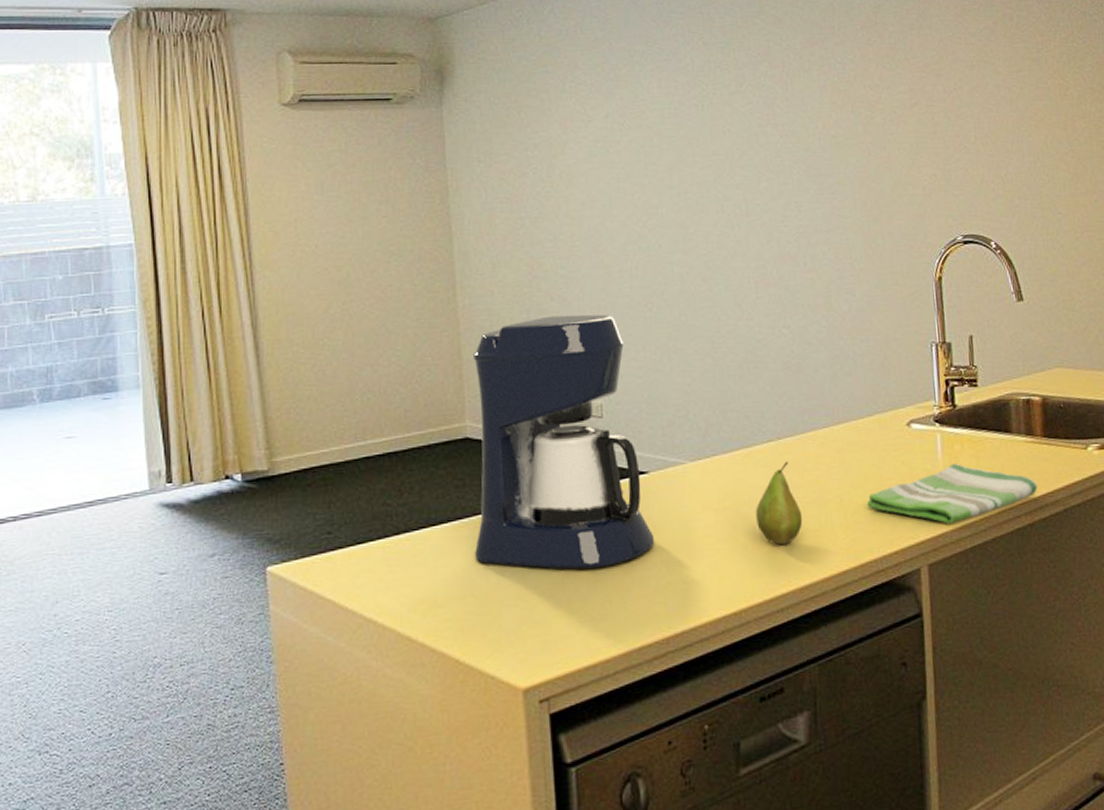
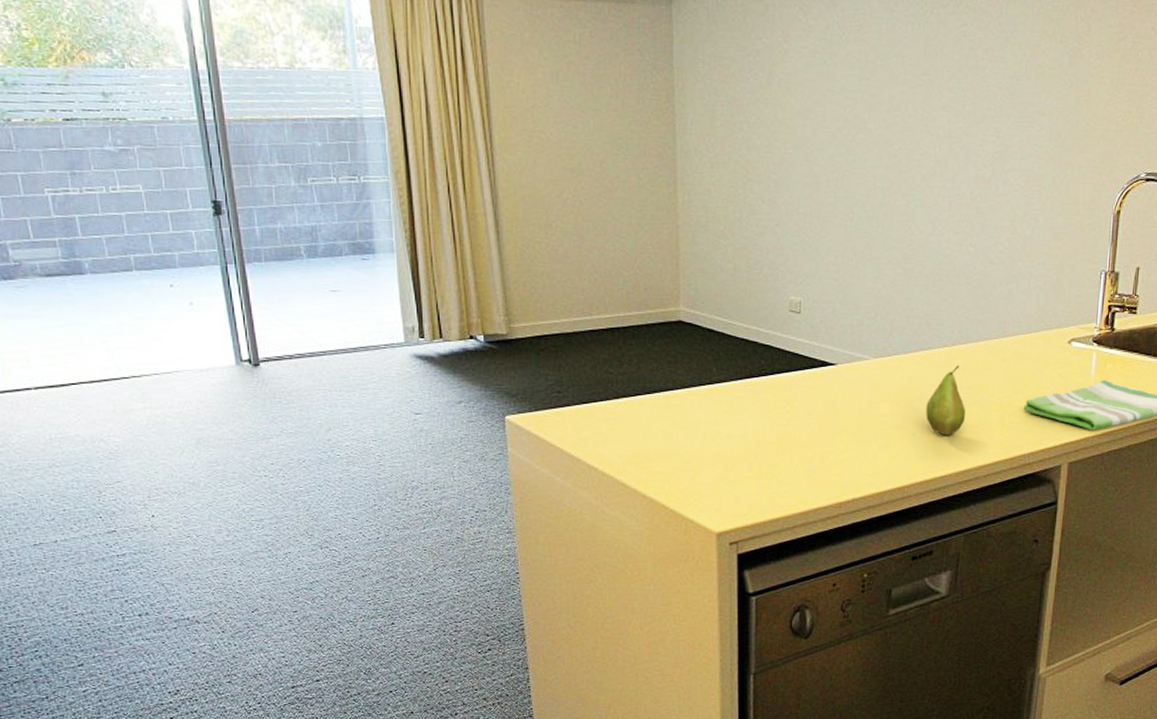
coffee maker: present [473,314,655,569] -> none [683,217,837,441]

